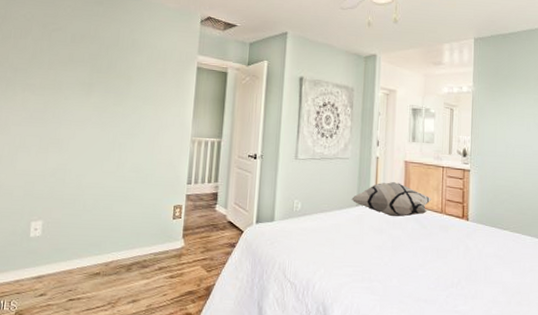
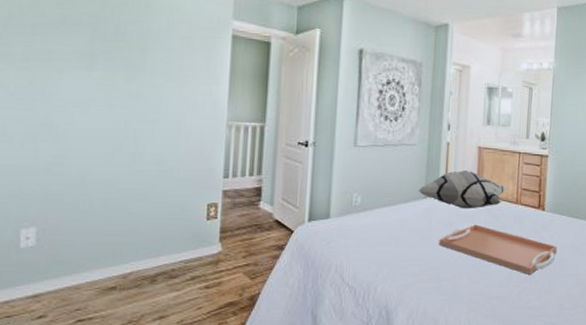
serving tray: none [370,231,482,280] -> present [439,224,558,274]

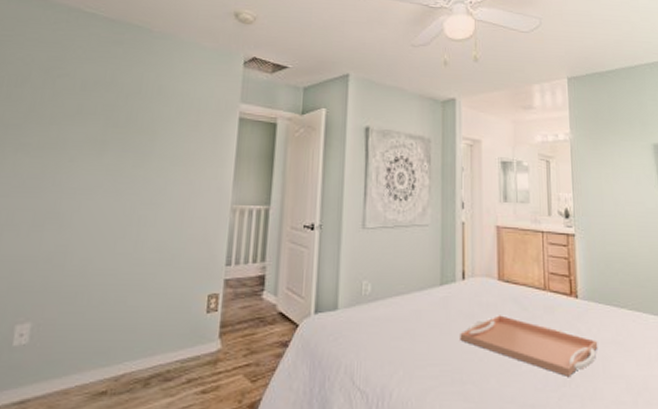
decorative pillow: present [418,169,507,210] -> none [434,252,532,298]

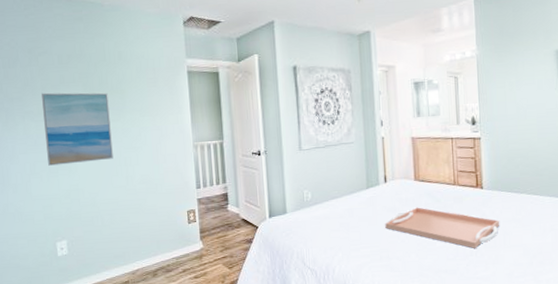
wall art: none [33,122,135,217] -> present [41,92,113,166]

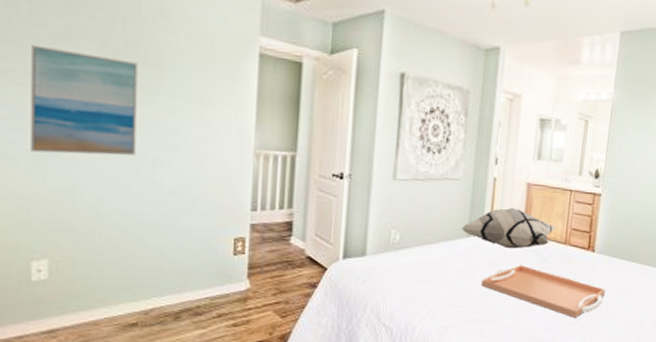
decorative pillow: none [361,159,443,195] -> present [461,207,556,249]

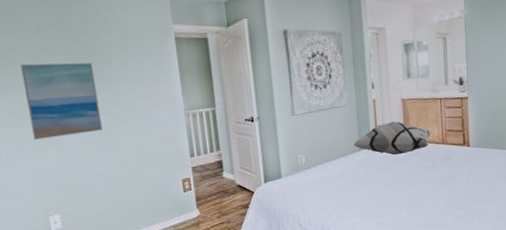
serving tray: present [481,265,606,318] -> none [377,166,485,203]

